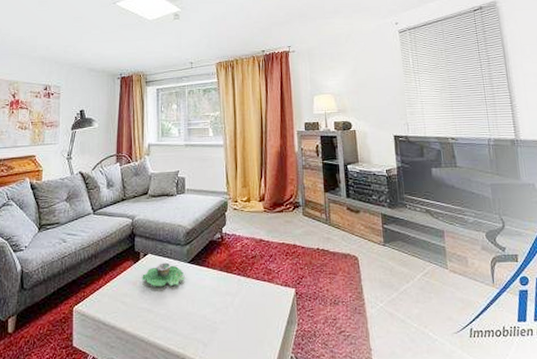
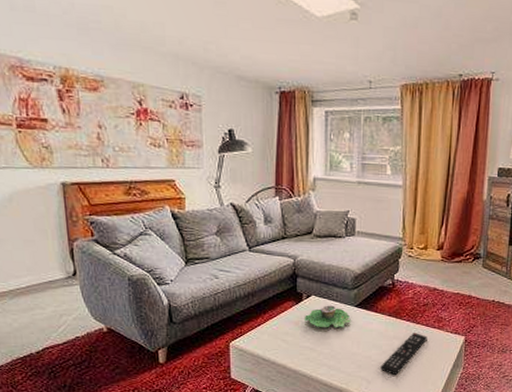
remote control: none [215,287,259,337] -> present [380,333,428,376]

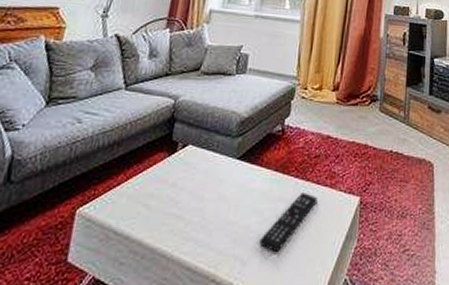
succulent planter: present [305,305,351,327] -> none [175,157,231,186]

